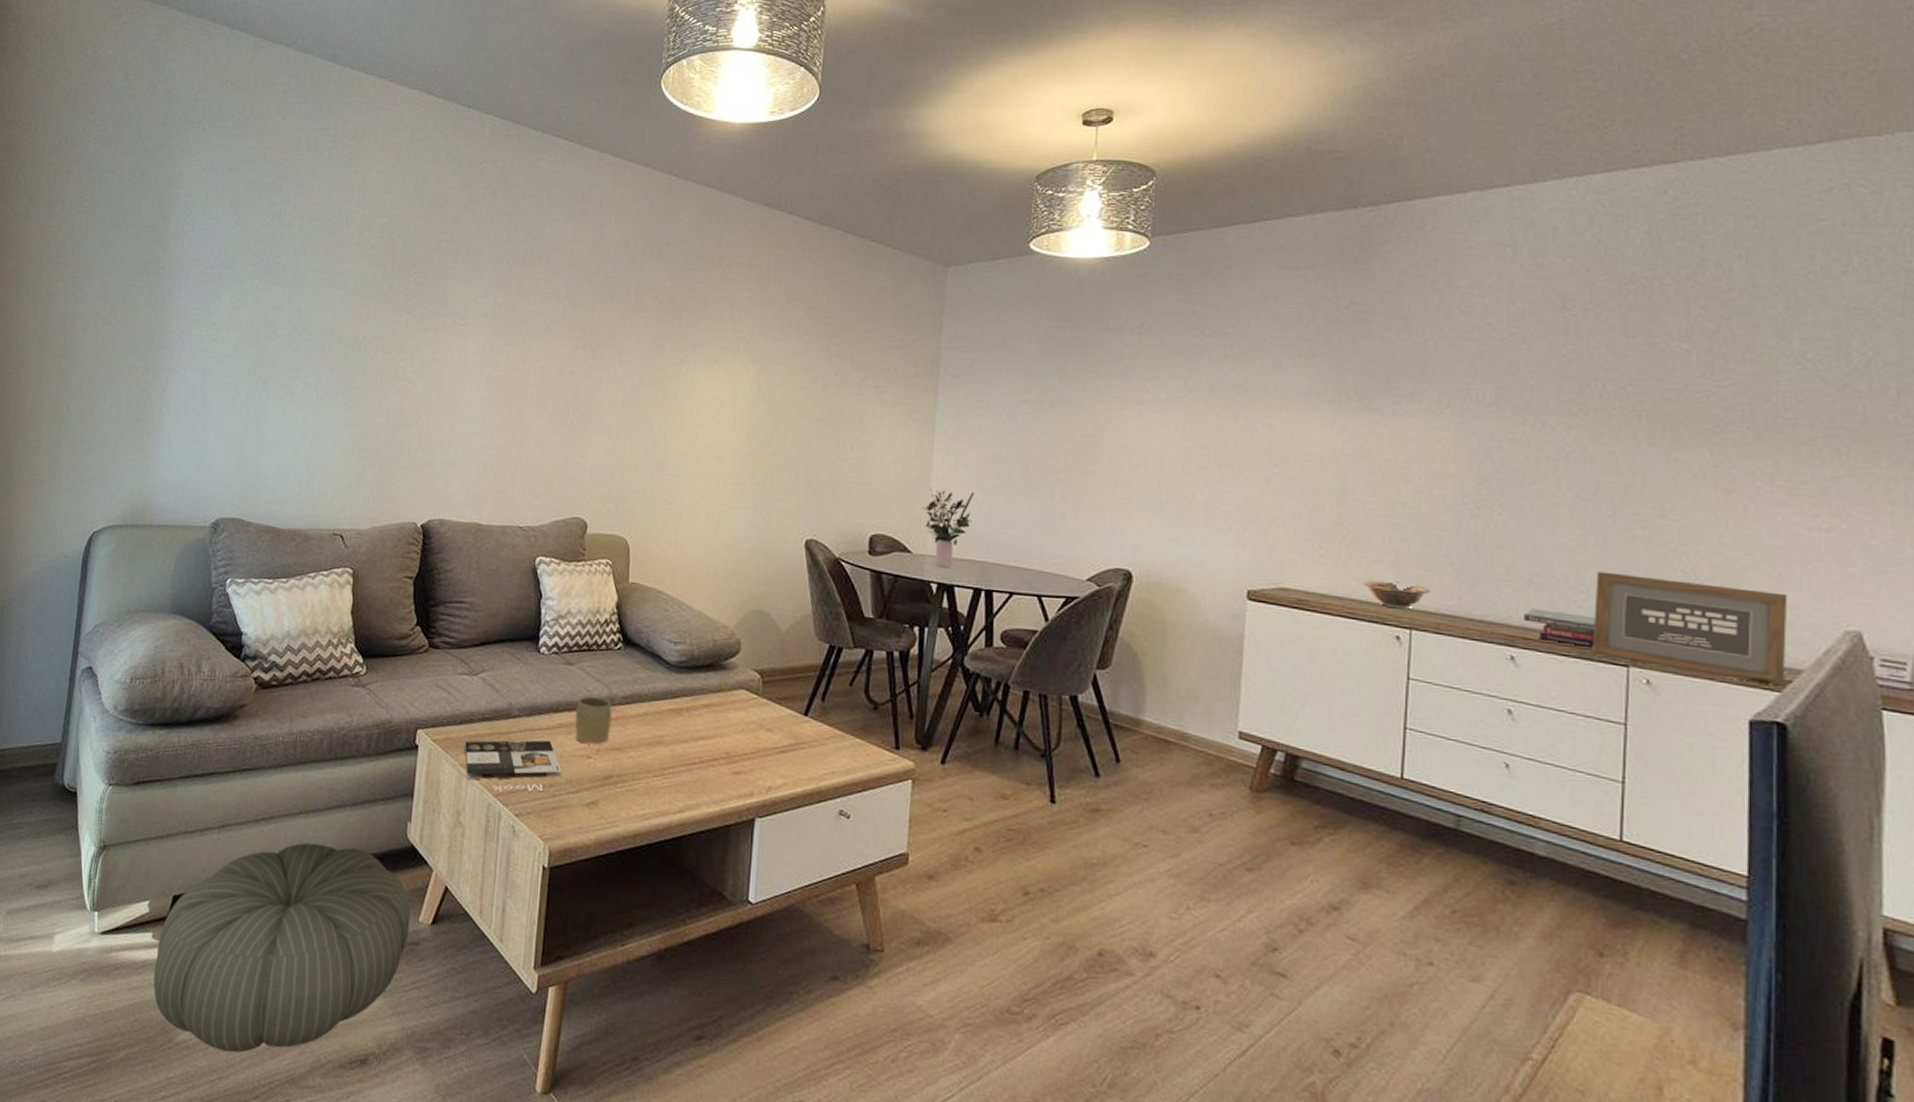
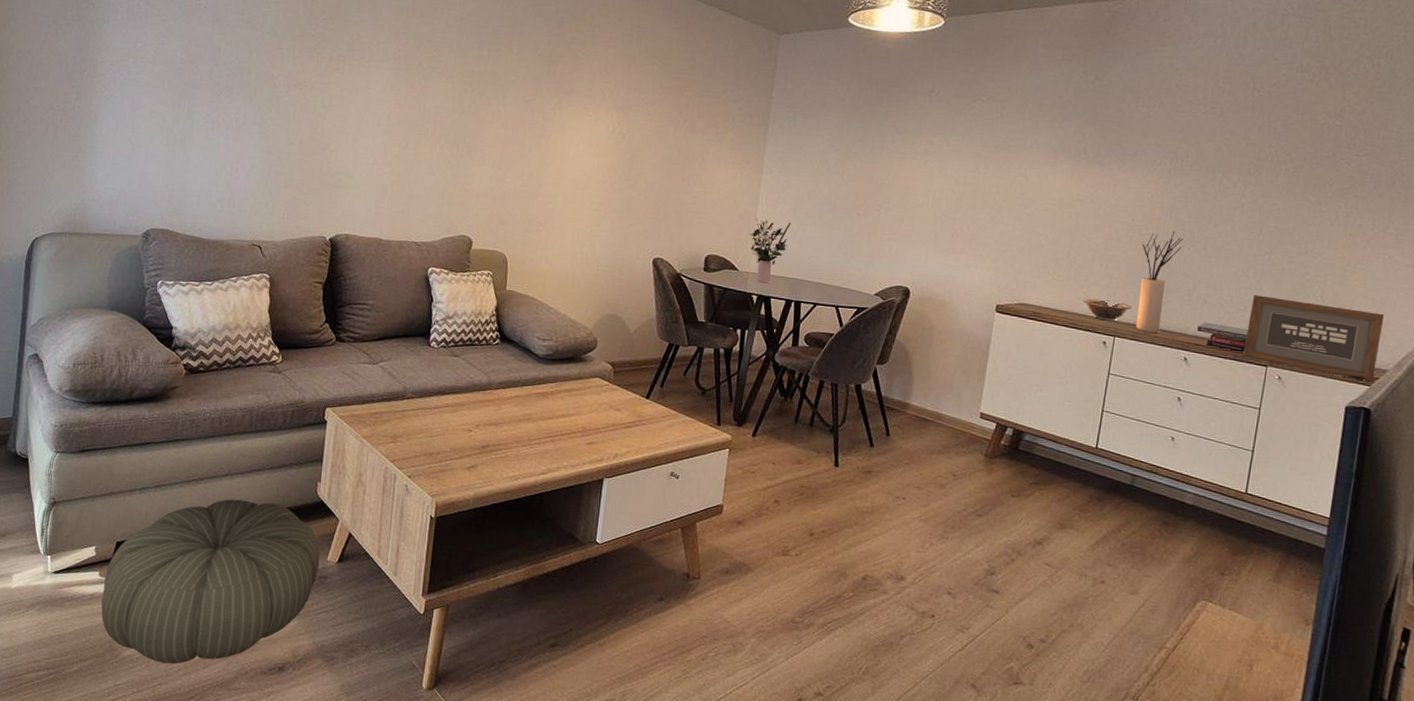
magazine: present [464,739,562,793] -> none [365,416,448,459]
mug: present [574,696,612,745] -> none [459,382,490,421]
vase: none [1435,491,1491,625] -> present [1136,231,1184,334]

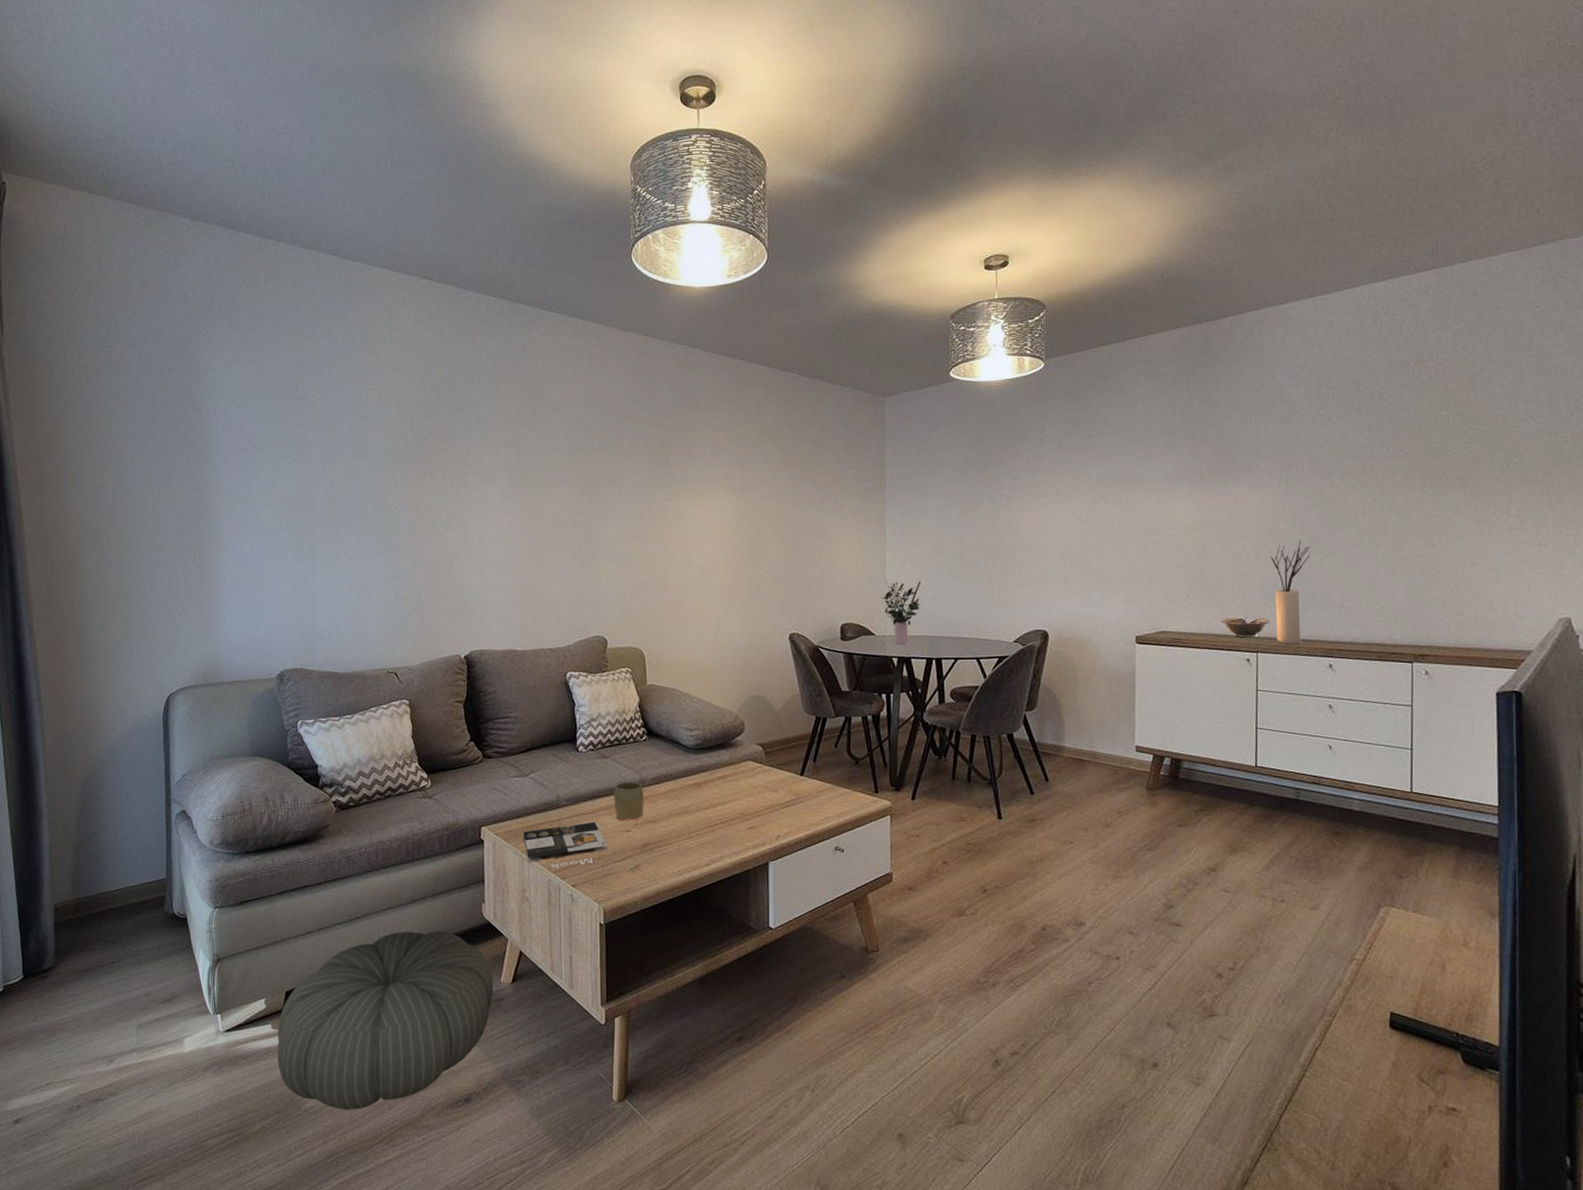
magazine: none [365,416,448,459] -> present [522,822,608,870]
mug: none [459,382,490,421] -> present [613,781,644,821]
books: present [1197,322,1248,353] -> none [1338,626,1389,652]
picture frame: present [1243,294,1385,382] -> none [1386,592,1521,665]

